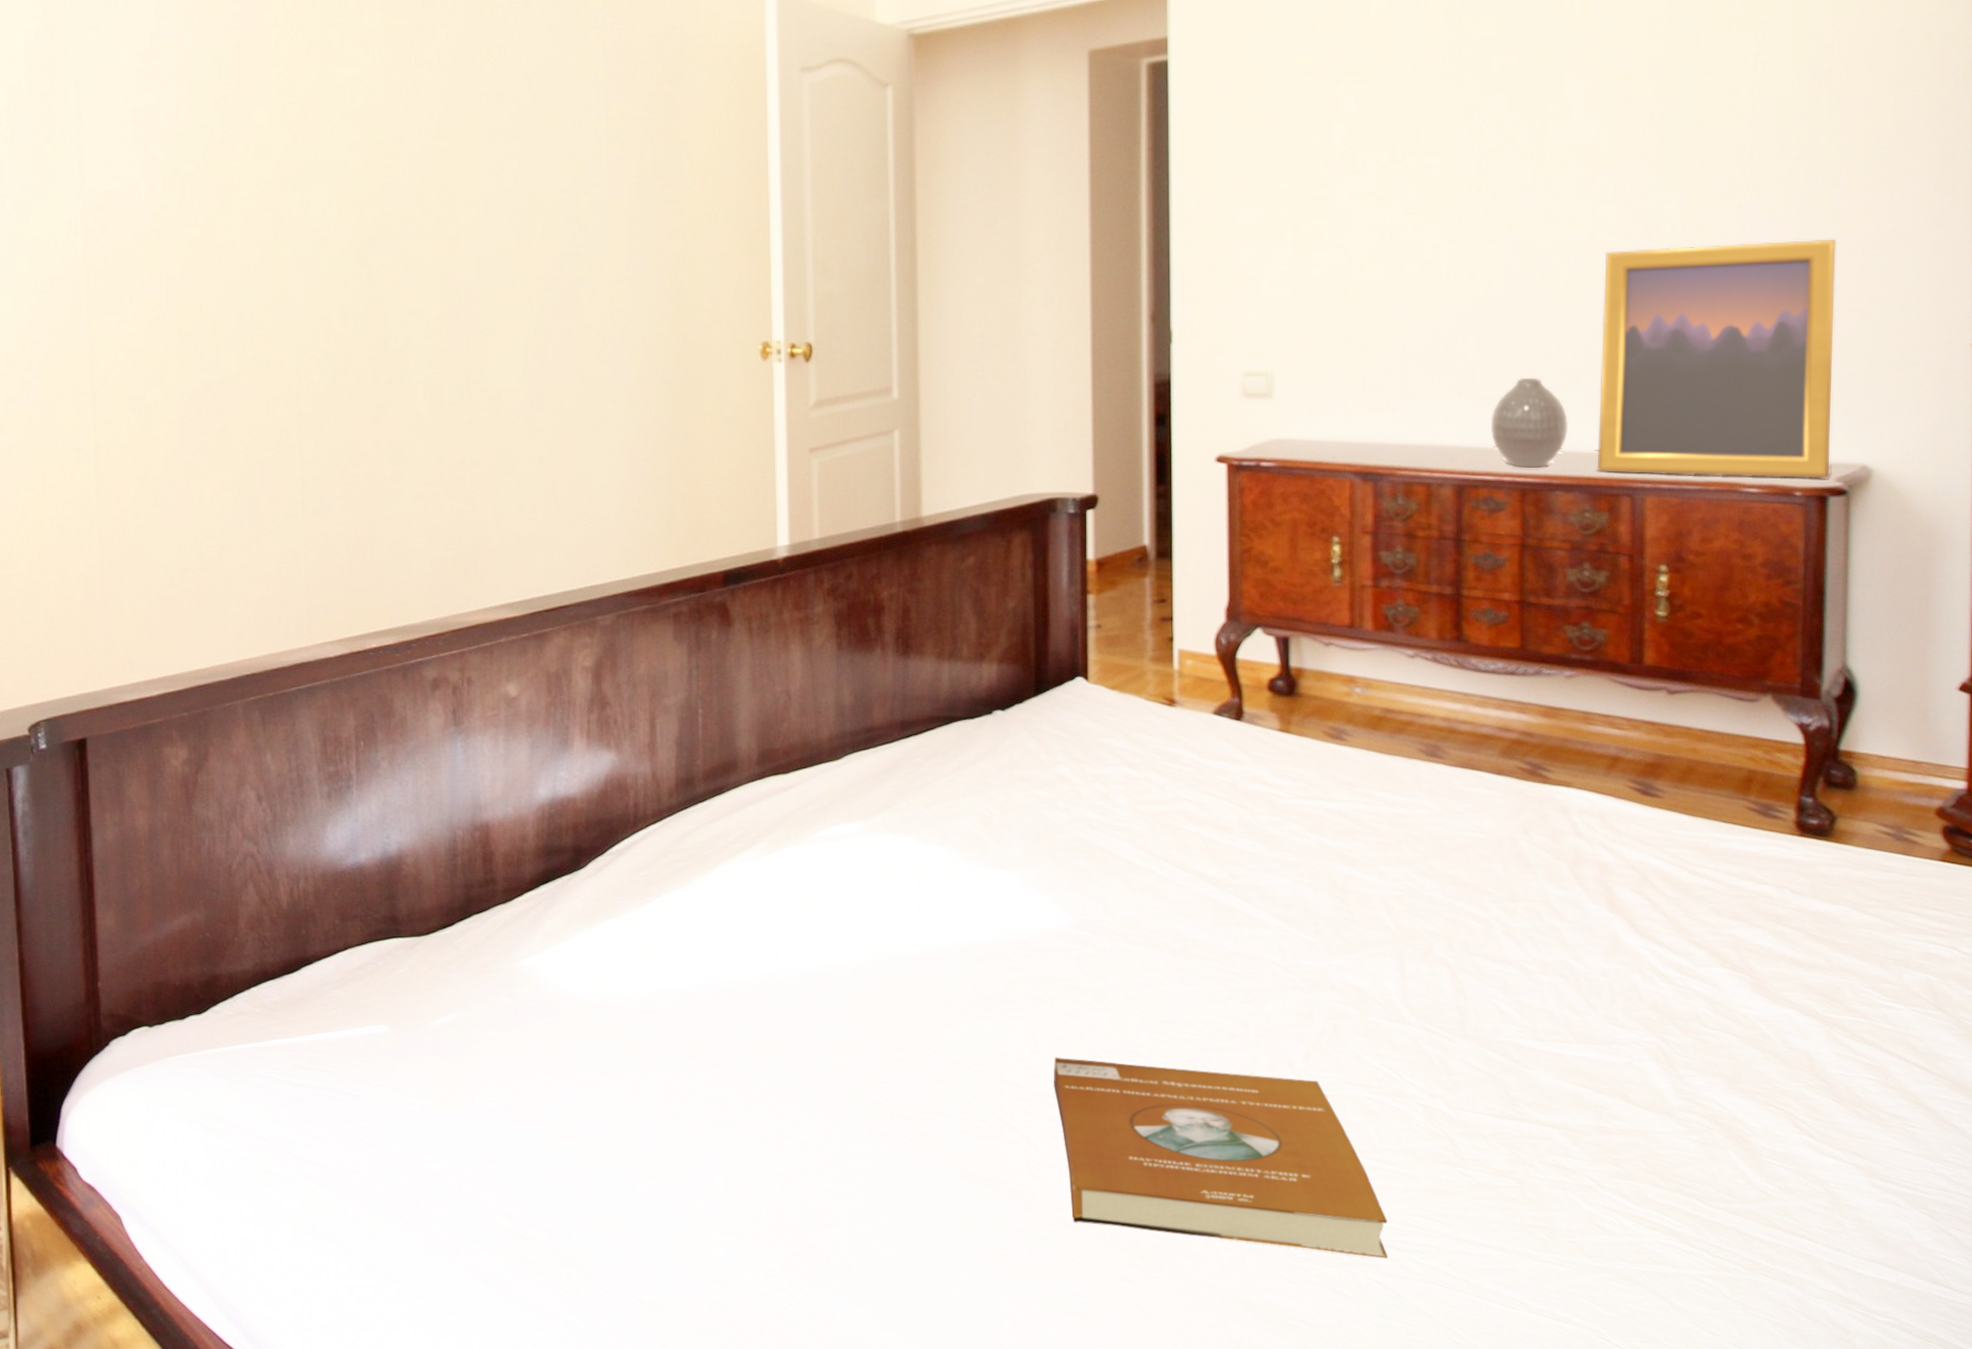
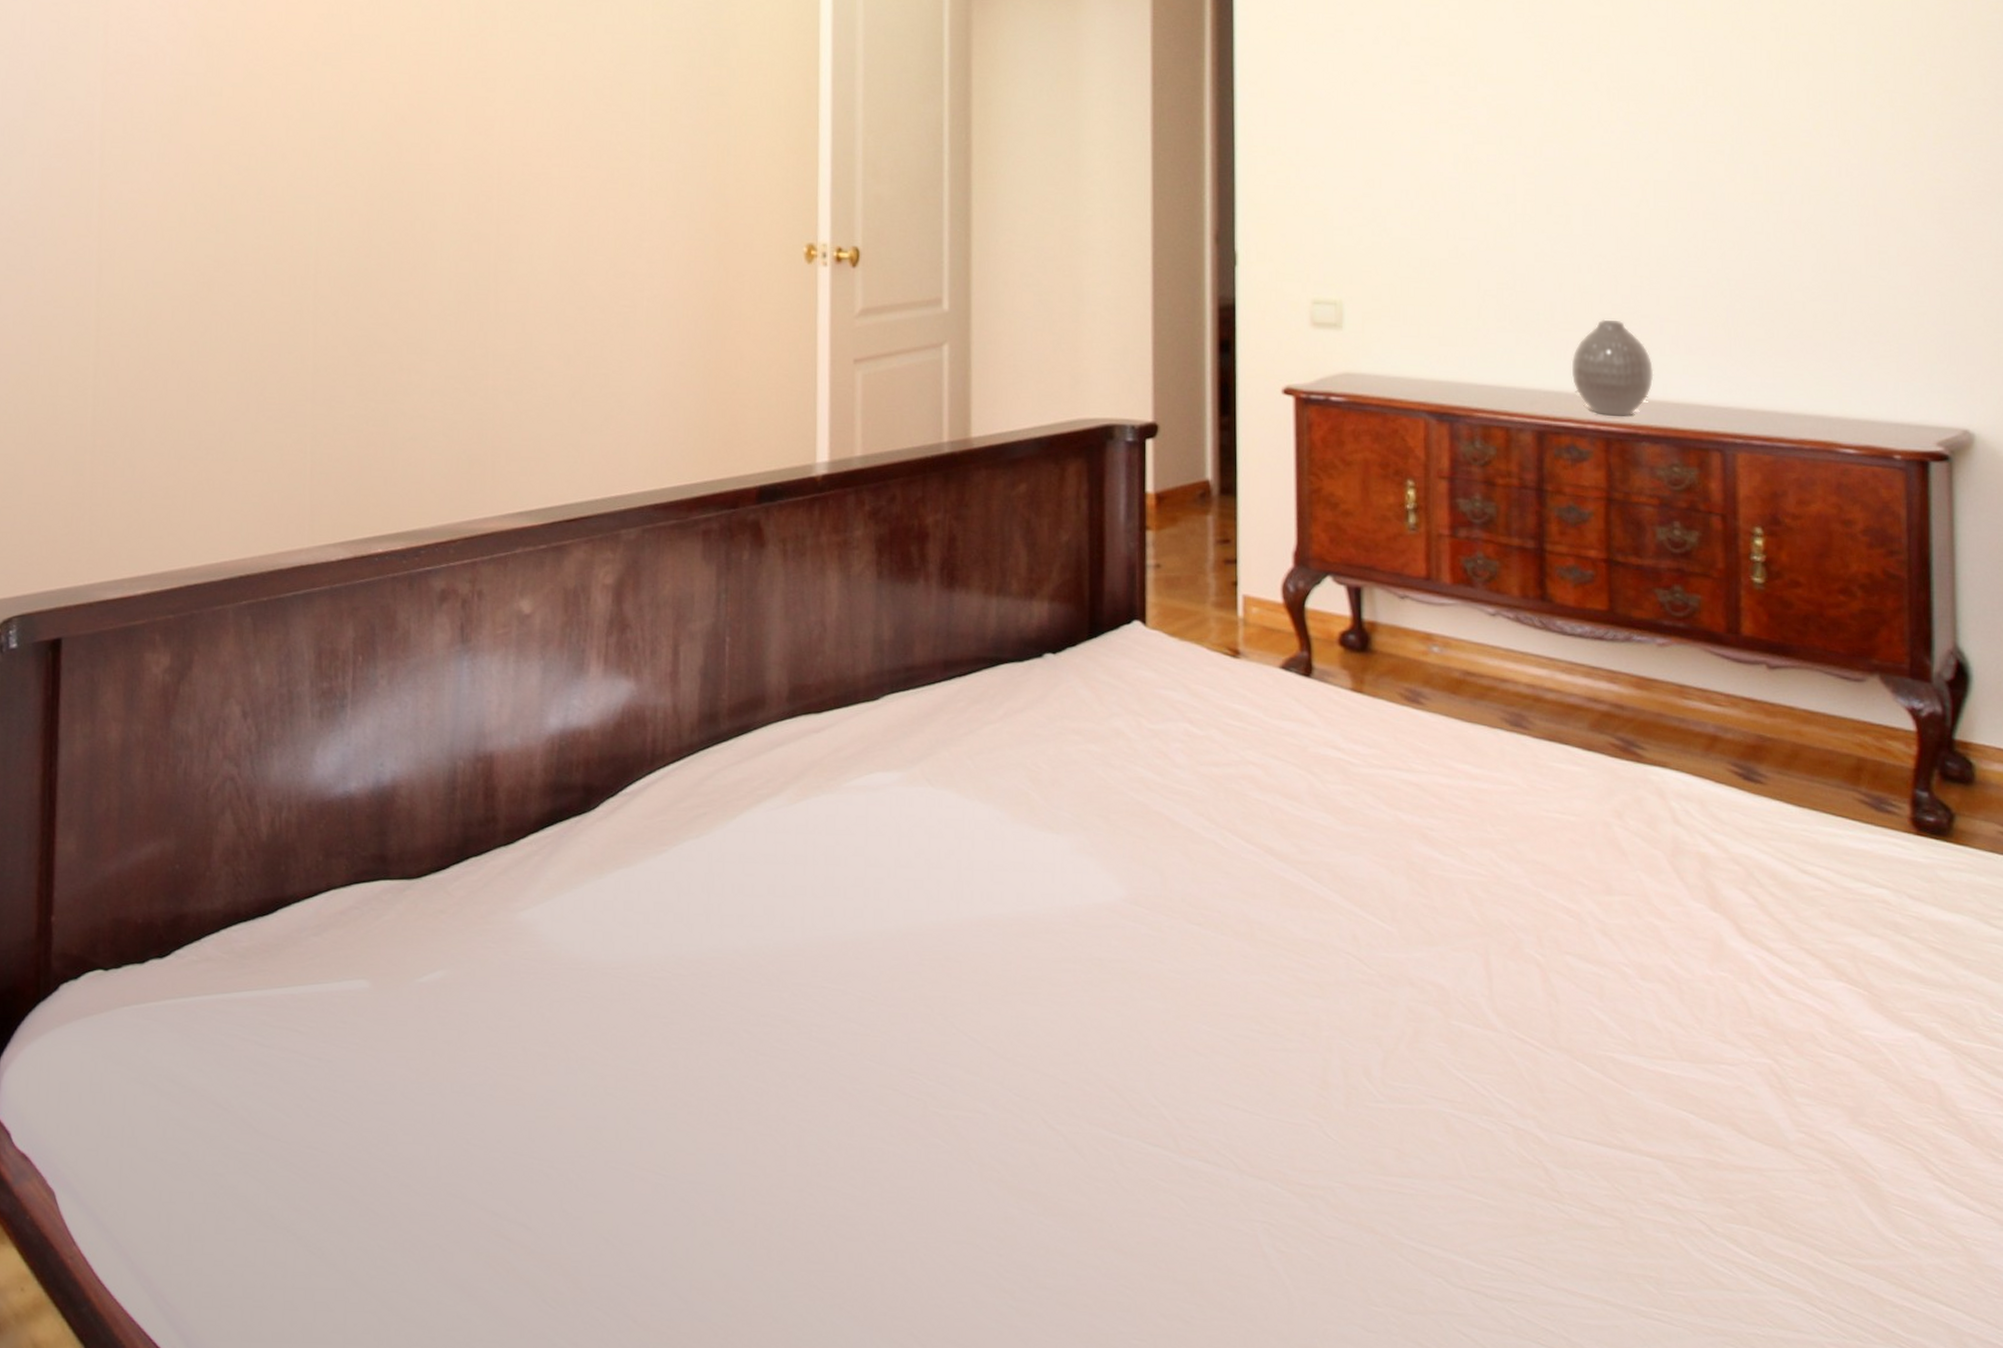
book: present [1054,1057,1388,1259] -> none [1104,1051,1477,1307]
picture frame: present [1597,239,1836,478] -> none [1684,189,1929,442]

